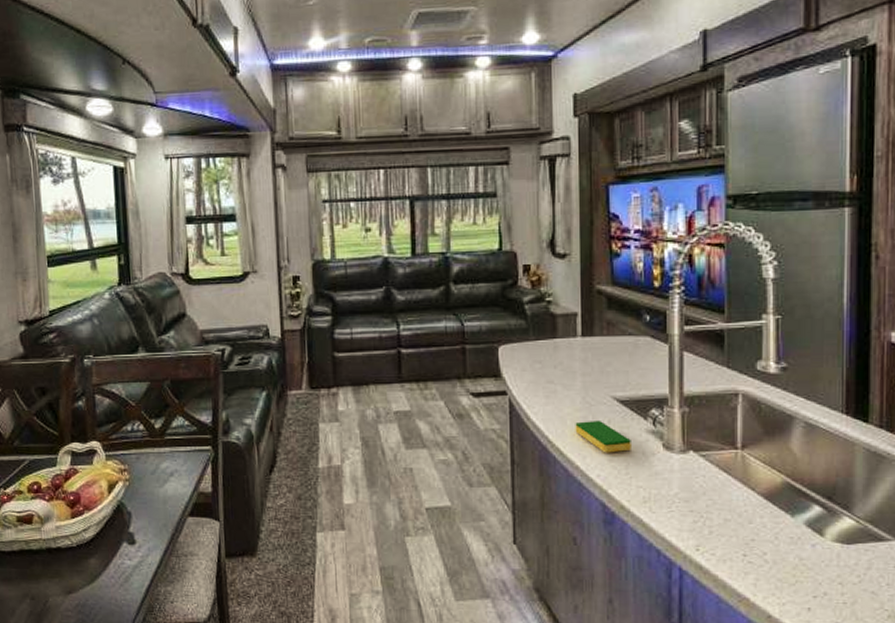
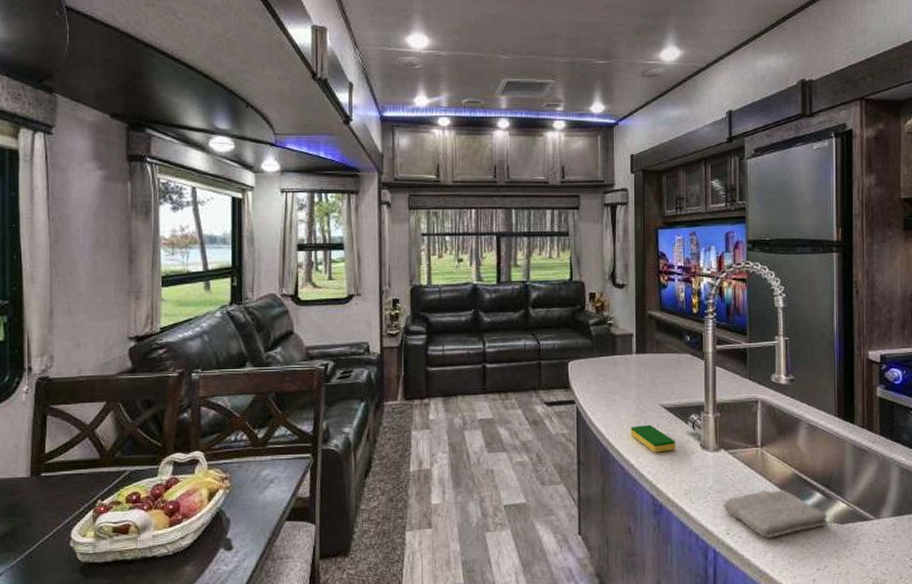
washcloth: none [691,501,830,557] -> present [723,490,829,538]

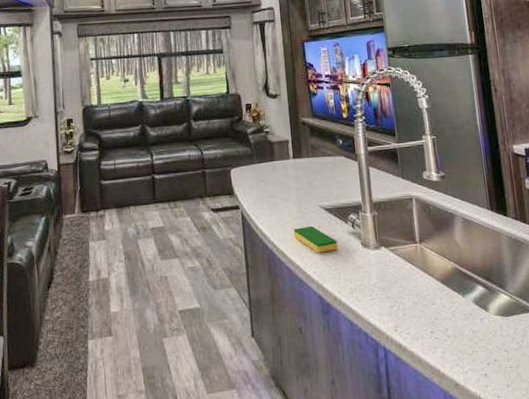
washcloth: present [723,490,829,538] -> none [388,284,494,334]

